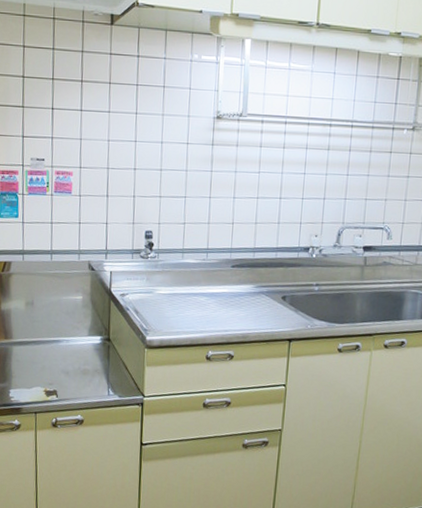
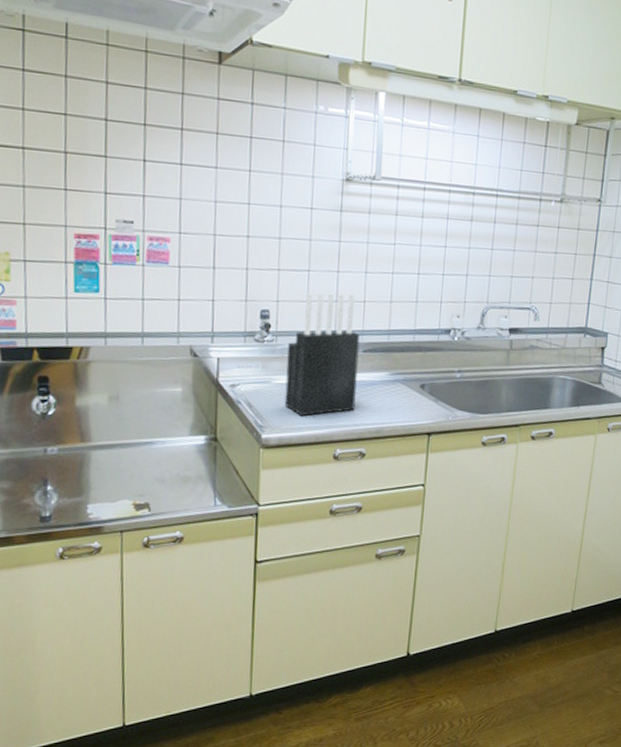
knife block: none [165,216,229,322] -> present [284,292,360,417]

